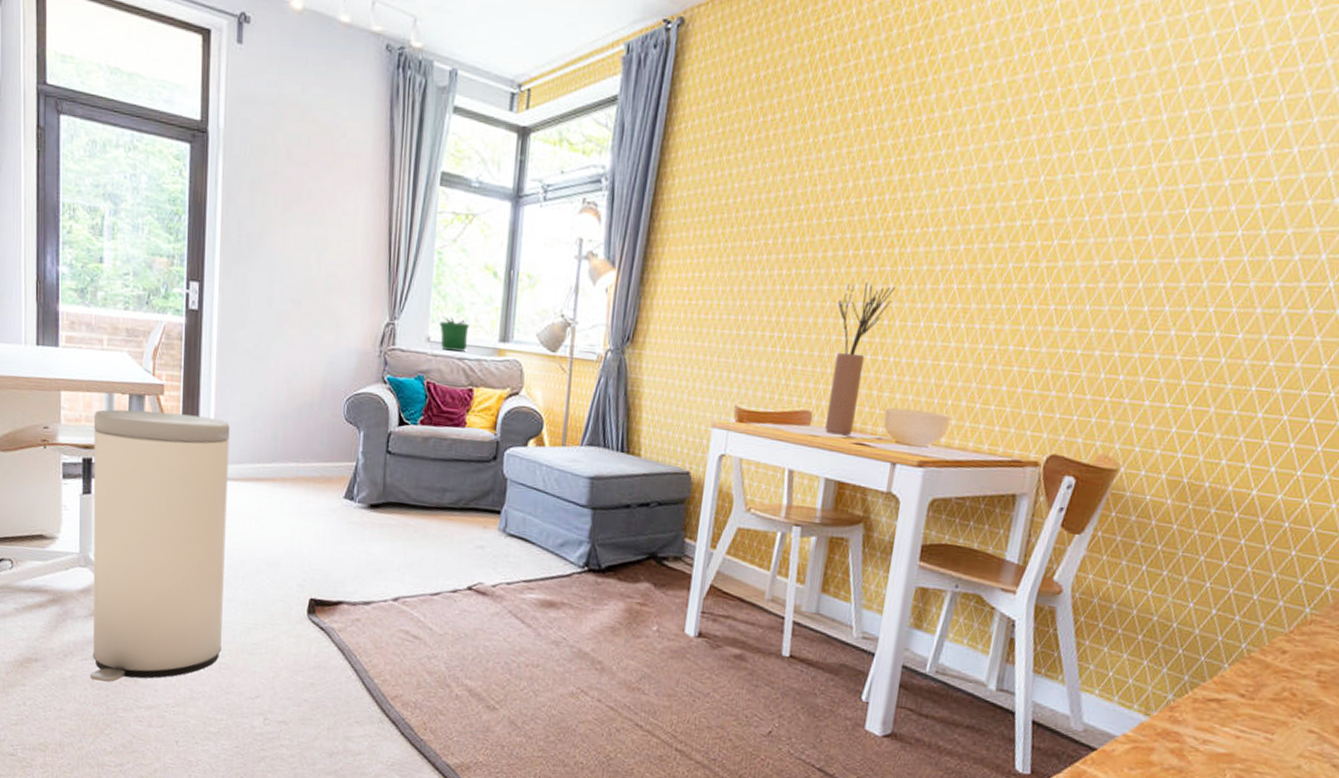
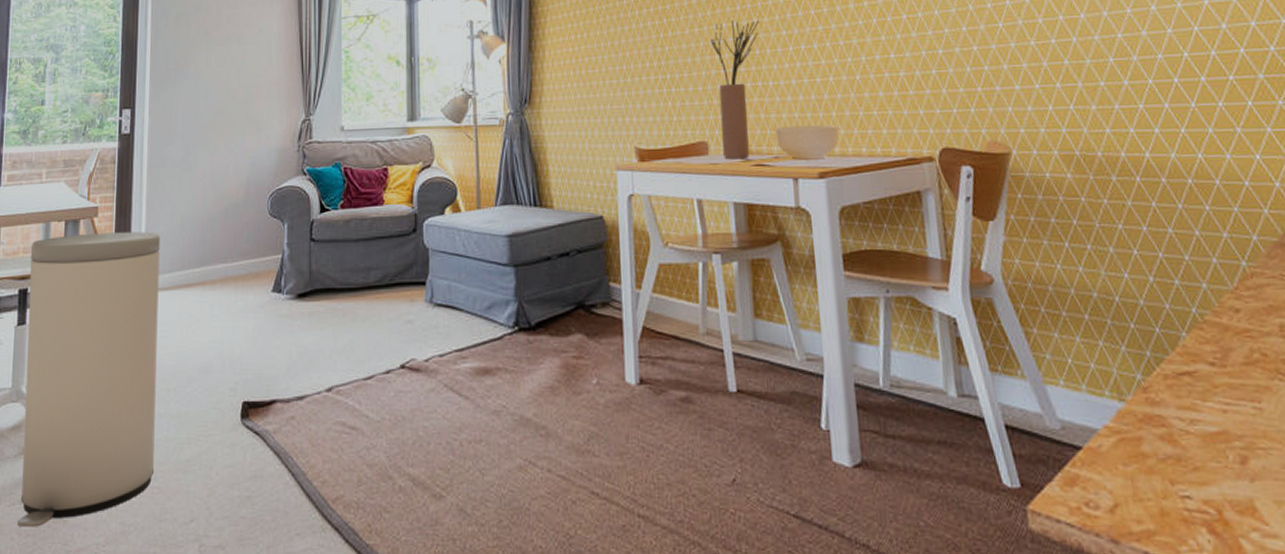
planter: present [439,316,469,352] -> none [351,106,379,136]

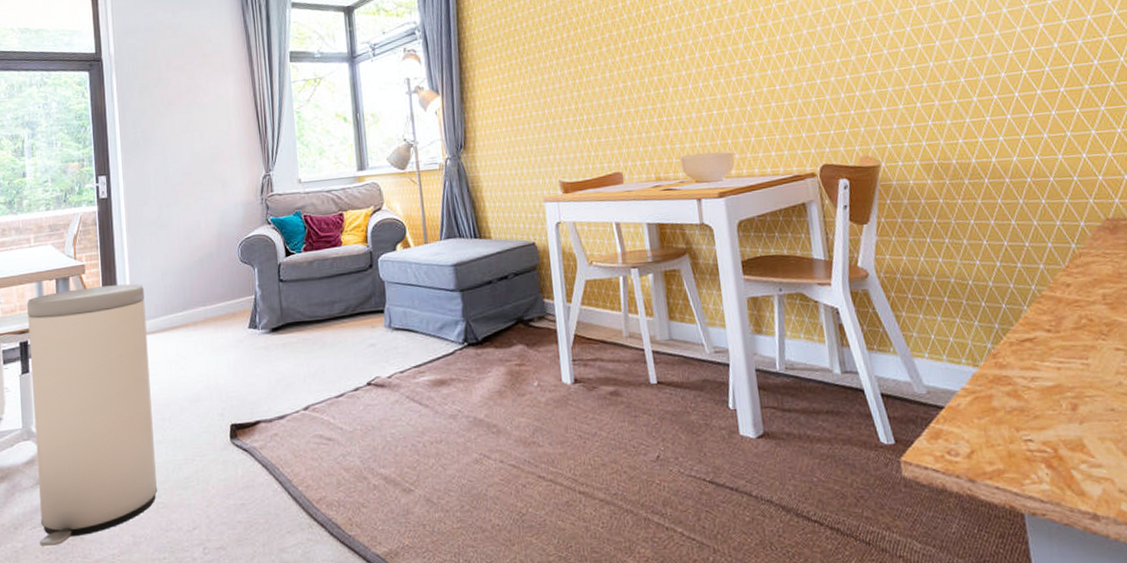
vase: present [710,20,759,160] -> none [620,63,662,187]

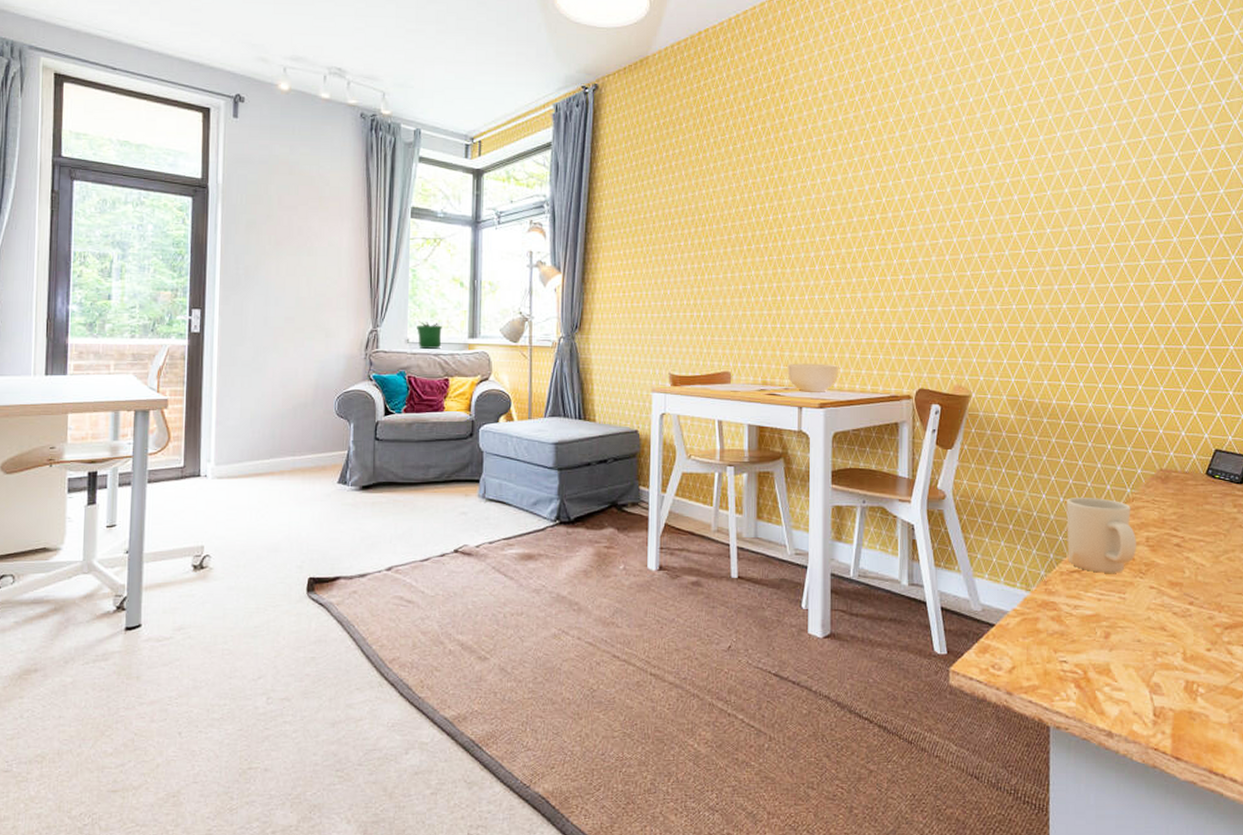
pedal bin: present [26,283,157,546] -> none [91,423,230,683]
planter: none [307,159,333,187] -> present [417,321,442,349]
mug: none [1004,257,1094,339] -> present [1066,497,1137,573]

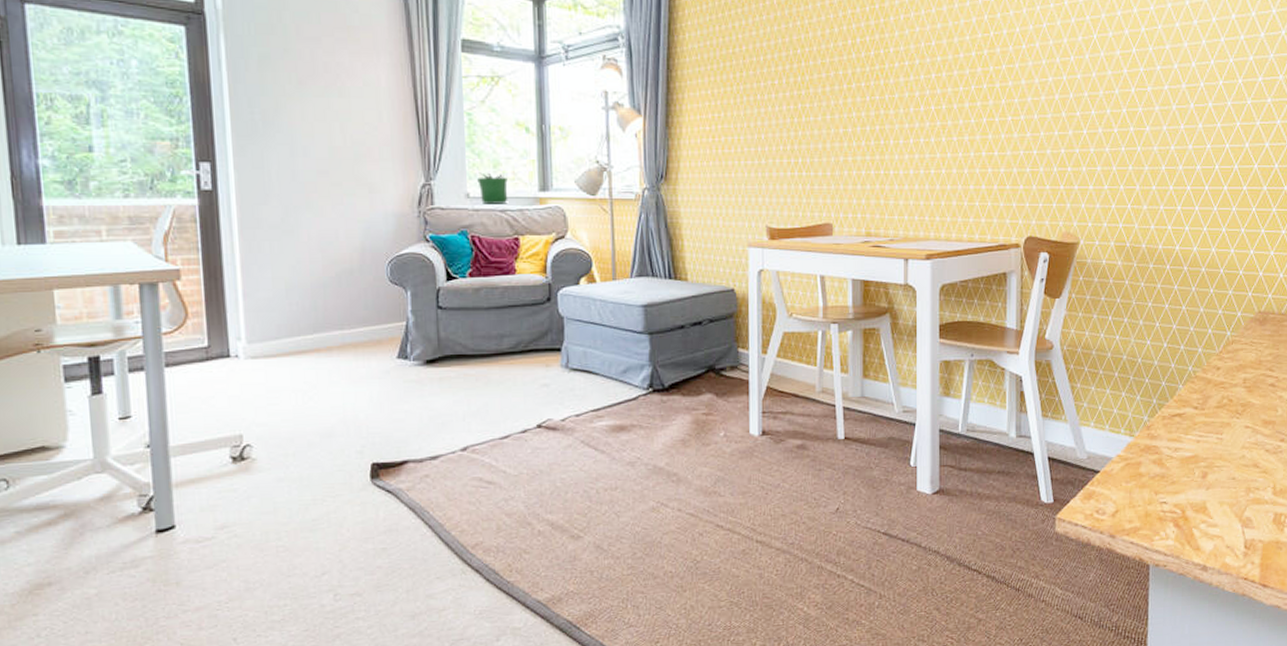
bowl: present [787,363,839,392] -> none [892,212,946,243]
mug: present [1066,497,1137,573] -> none [1169,342,1235,415]

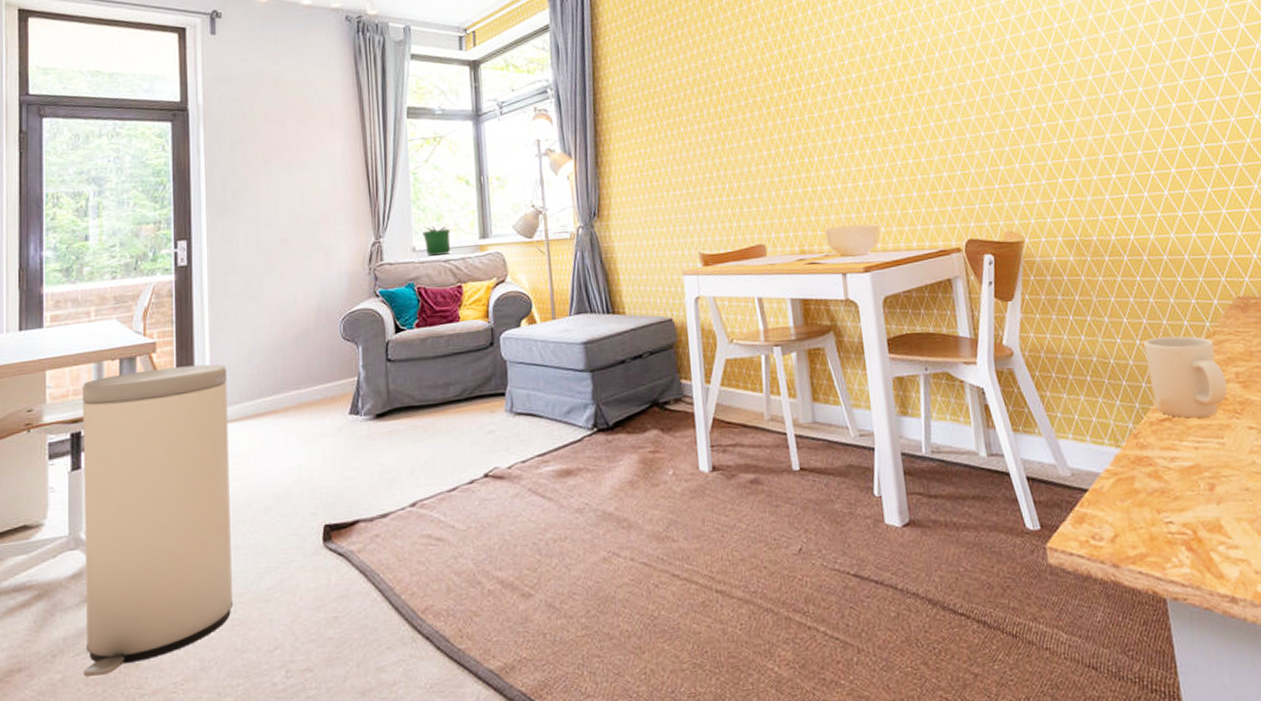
pedal bin: none [97,297,277,593] -> present [81,364,232,677]
bowl: none [892,212,946,243] -> present [824,223,881,257]
mug: none [1169,342,1235,415] -> present [1143,335,1228,418]

